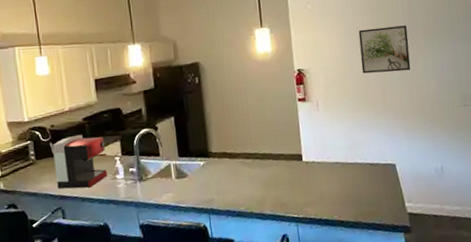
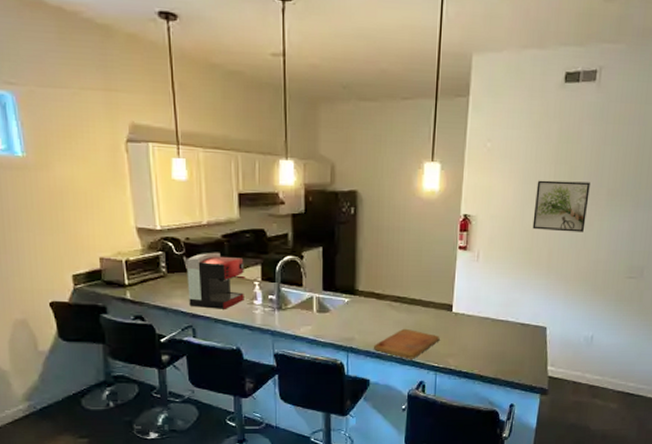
cutting board: none [232,183,295,214] -> present [373,328,440,359]

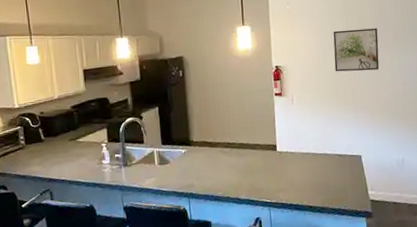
coffee maker: present [187,252,245,309] -> none [42,121,94,172]
cutting board: present [373,328,440,359] -> none [211,170,269,198]

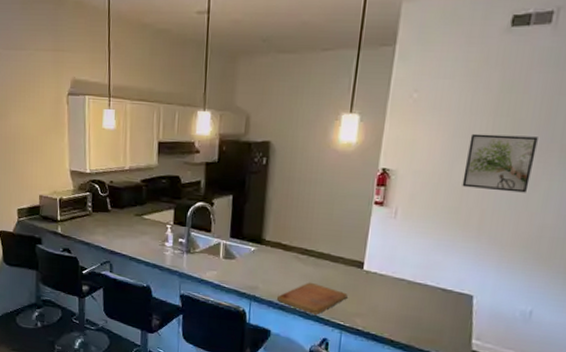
cutting board: none [211,170,269,198] -> present [276,282,348,315]

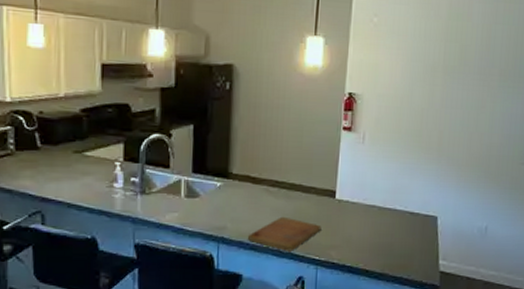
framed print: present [462,133,538,193] -> none [422,58,482,115]

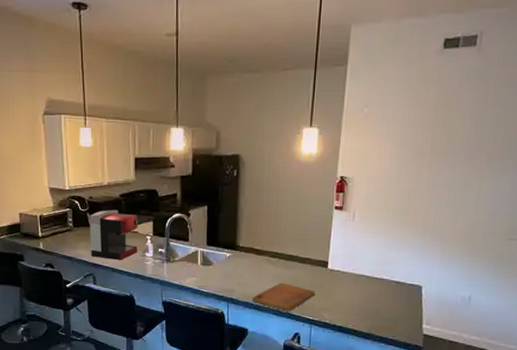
coffee maker: none [38,128,105,193] -> present [90,209,139,260]

